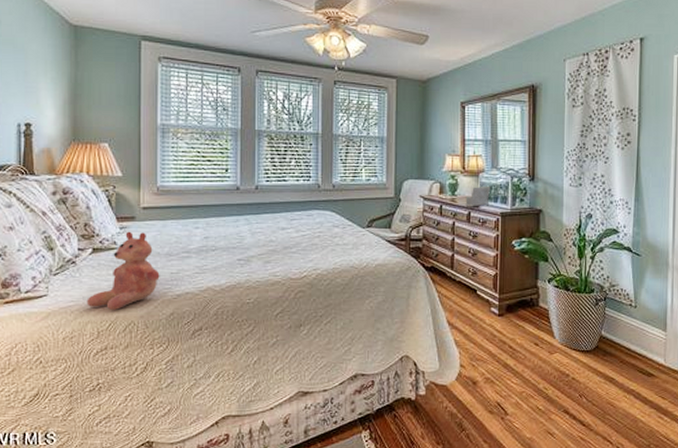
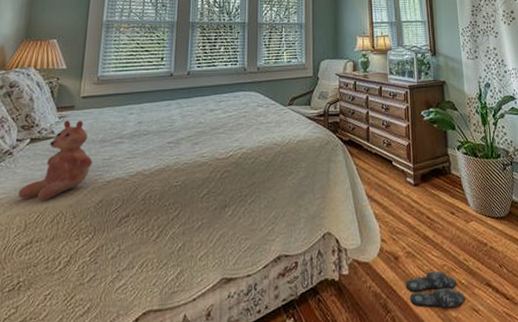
jewelry box: present [465,185,491,207] -> none [376,62,399,82]
slippers: none [482,396,541,430] -> present [405,270,465,309]

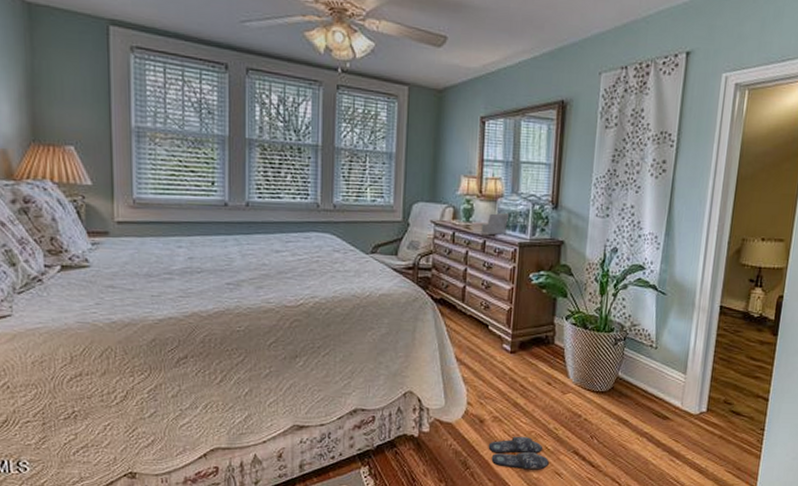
teddy bear: present [18,120,93,200] -> none [57,248,139,334]
jewelry box: none [376,62,399,82] -> present [480,212,510,236]

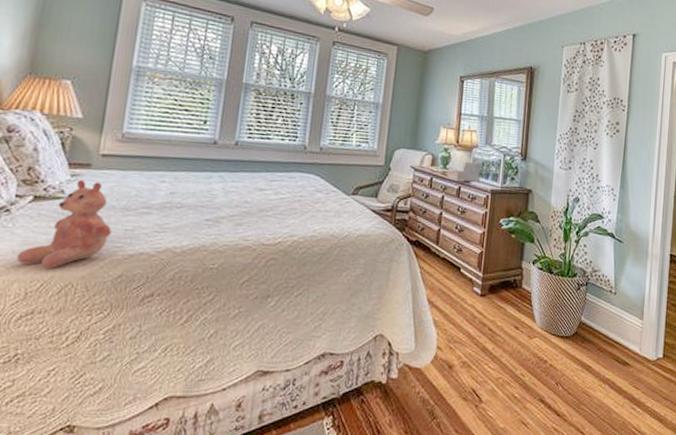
teddy bear: none [57,248,139,334] -> present [16,179,112,268]
slippers: present [488,436,549,470] -> none [456,382,516,420]

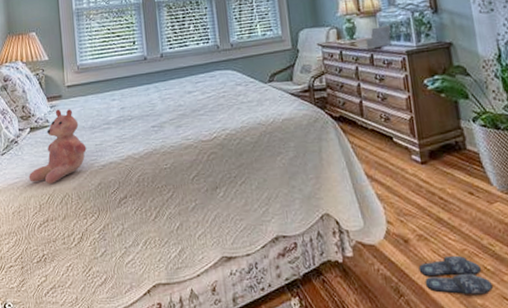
slippers: none [456,382,516,420] -> present [418,255,493,295]

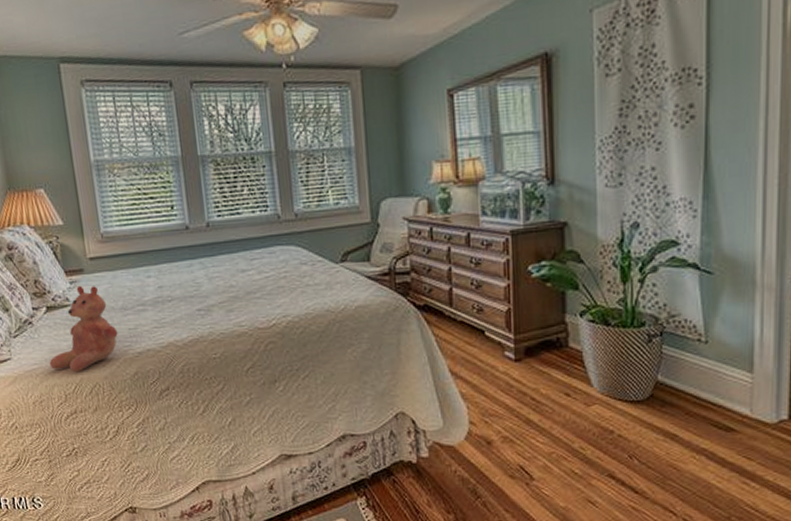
jewelry box: present [365,24,393,49] -> none [462,196,496,227]
slippers: present [418,255,493,295] -> none [500,458,578,498]

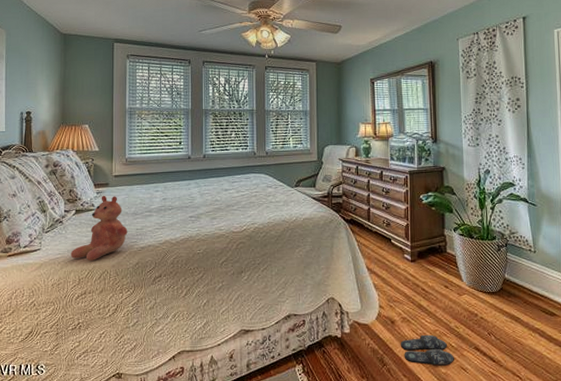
slippers: none [500,458,578,498] -> present [400,334,454,366]

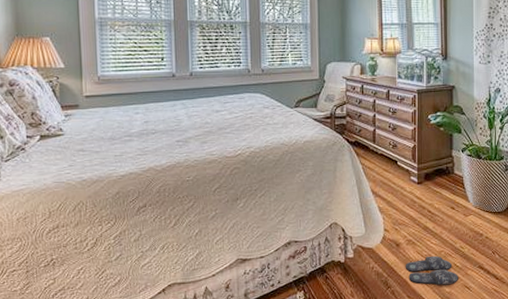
teddy bear: present [70,195,128,261] -> none [37,118,105,191]

